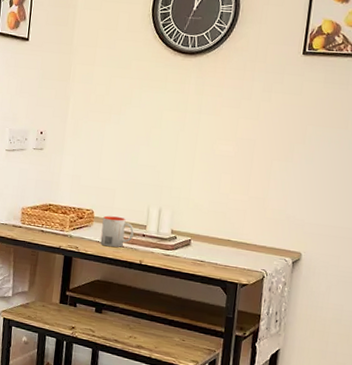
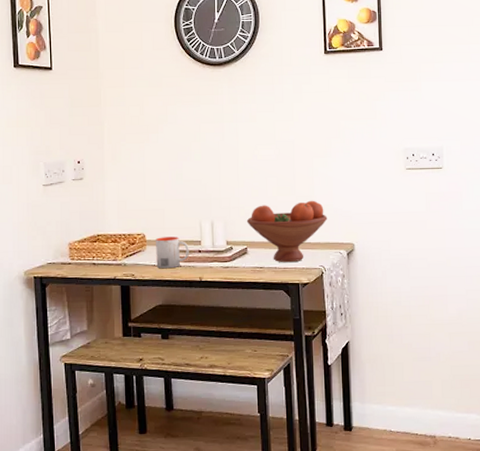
fruit bowl: none [194,200,278,262] -> present [246,200,328,263]

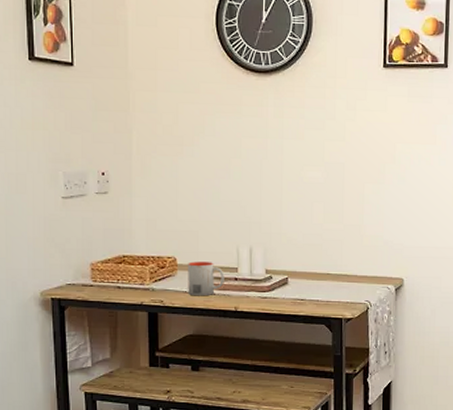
fruit bowl: present [246,200,328,263] -> none [288,230,377,296]

